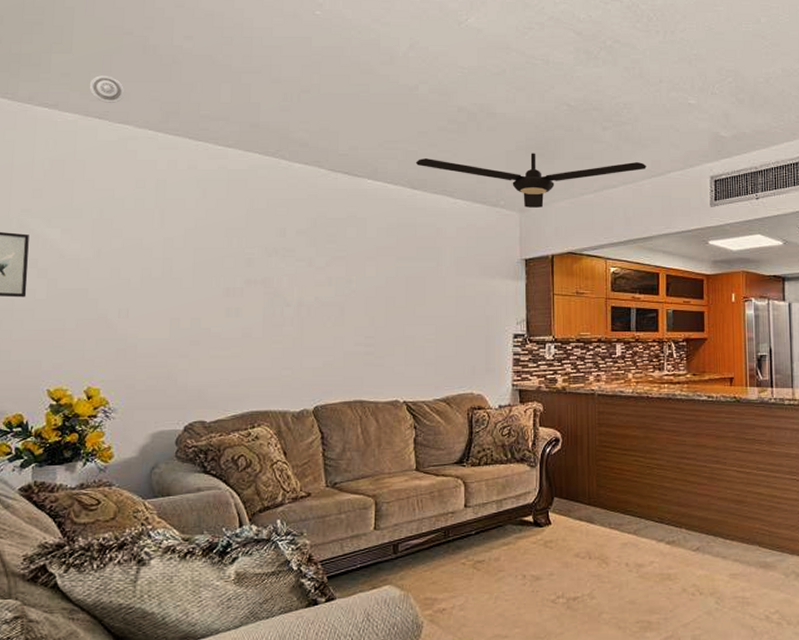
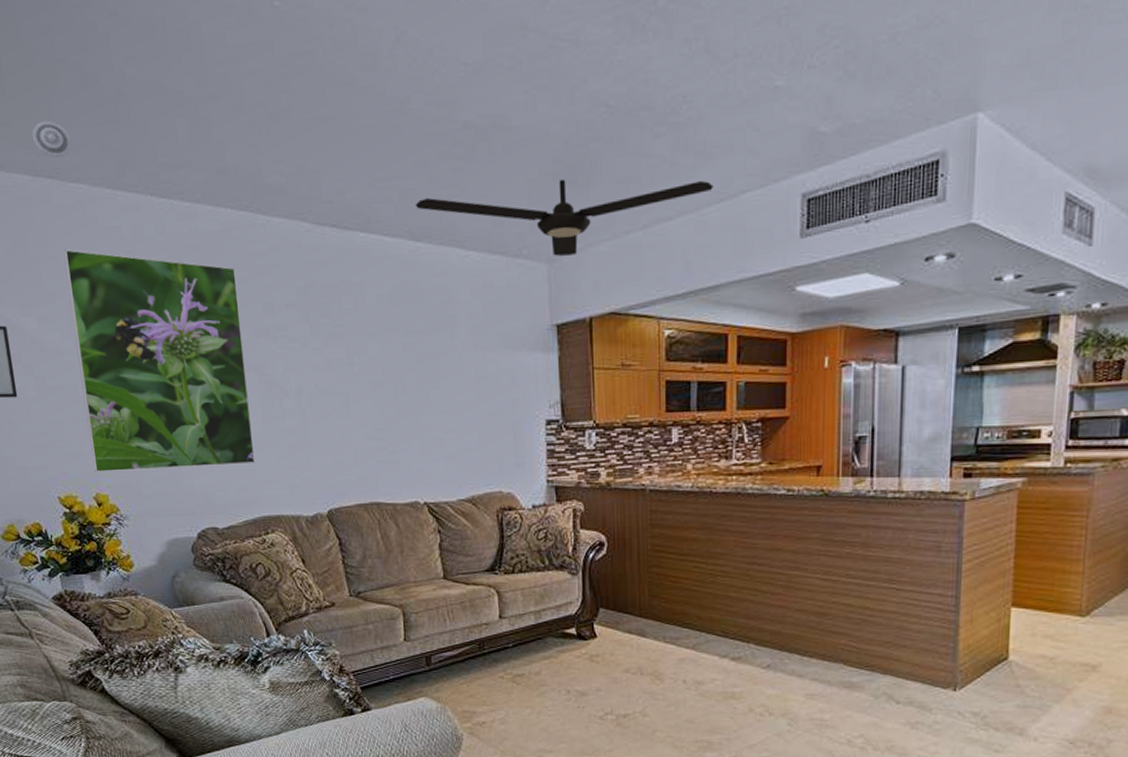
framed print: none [90,175,256,368] -> present [63,249,255,473]

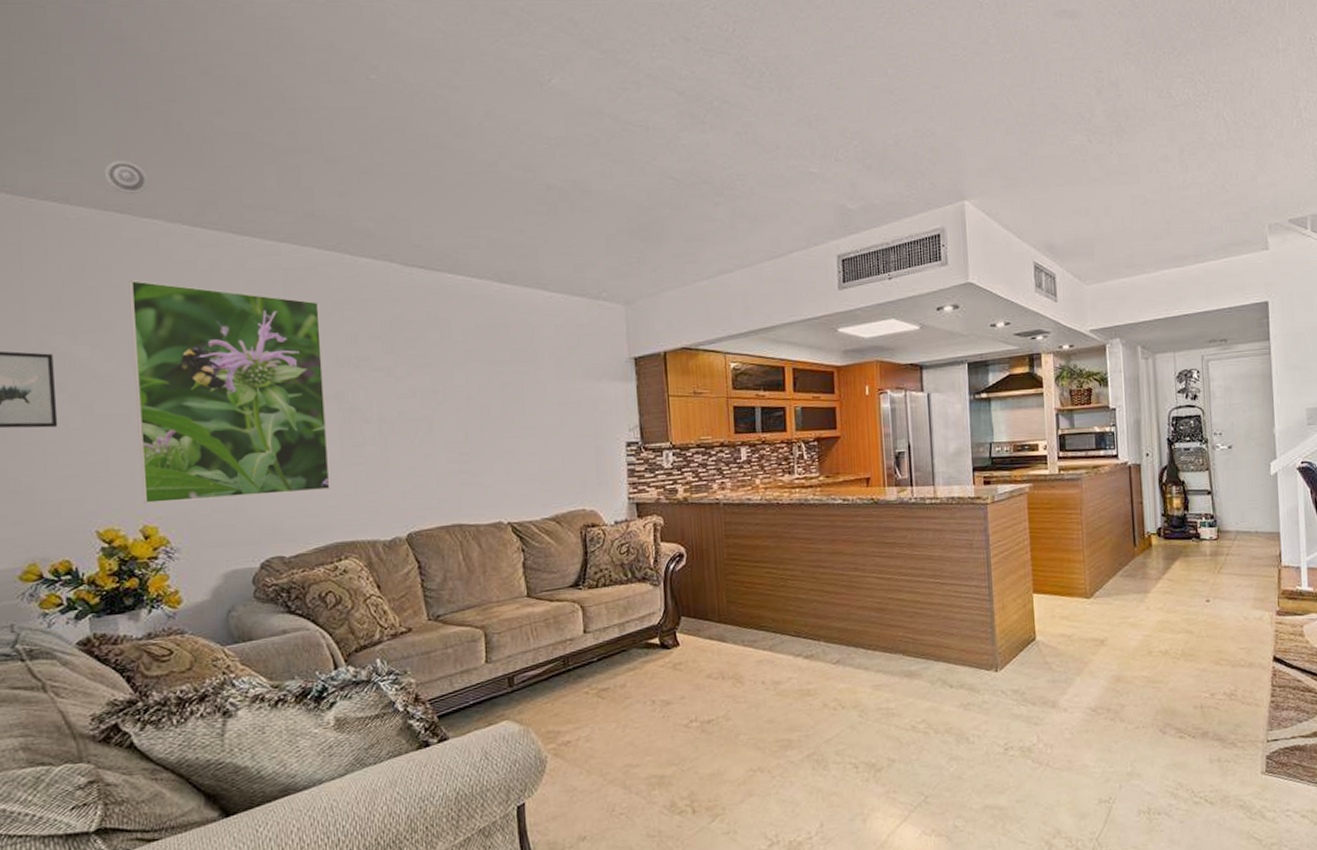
ceiling fan: present [415,179,713,256] -> none [501,235,766,299]

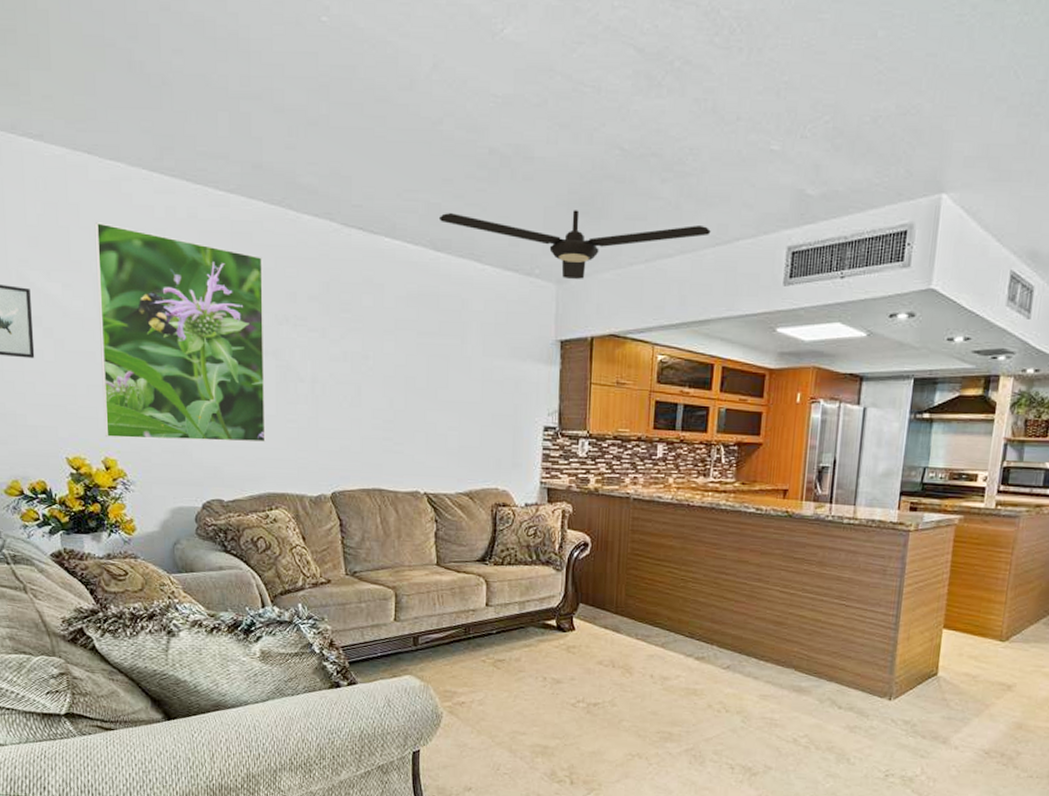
smoke detector: present [104,160,149,194] -> none [73,99,113,134]
ceiling fan: none [501,235,766,299] -> present [438,210,711,279]

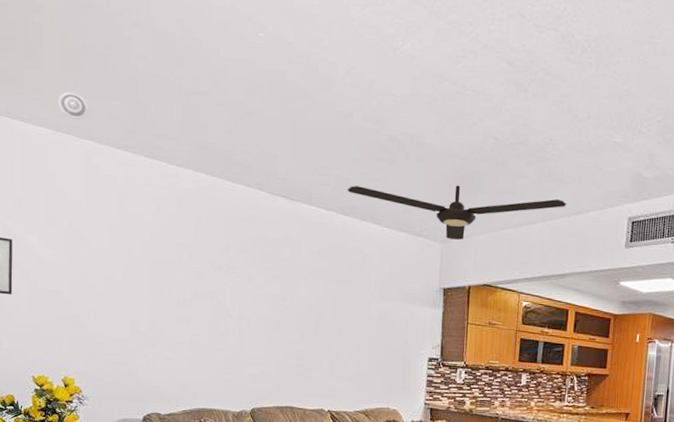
smoke detector: none [73,99,113,134] -> present [57,92,89,119]
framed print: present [94,223,266,443] -> none [66,188,203,367]

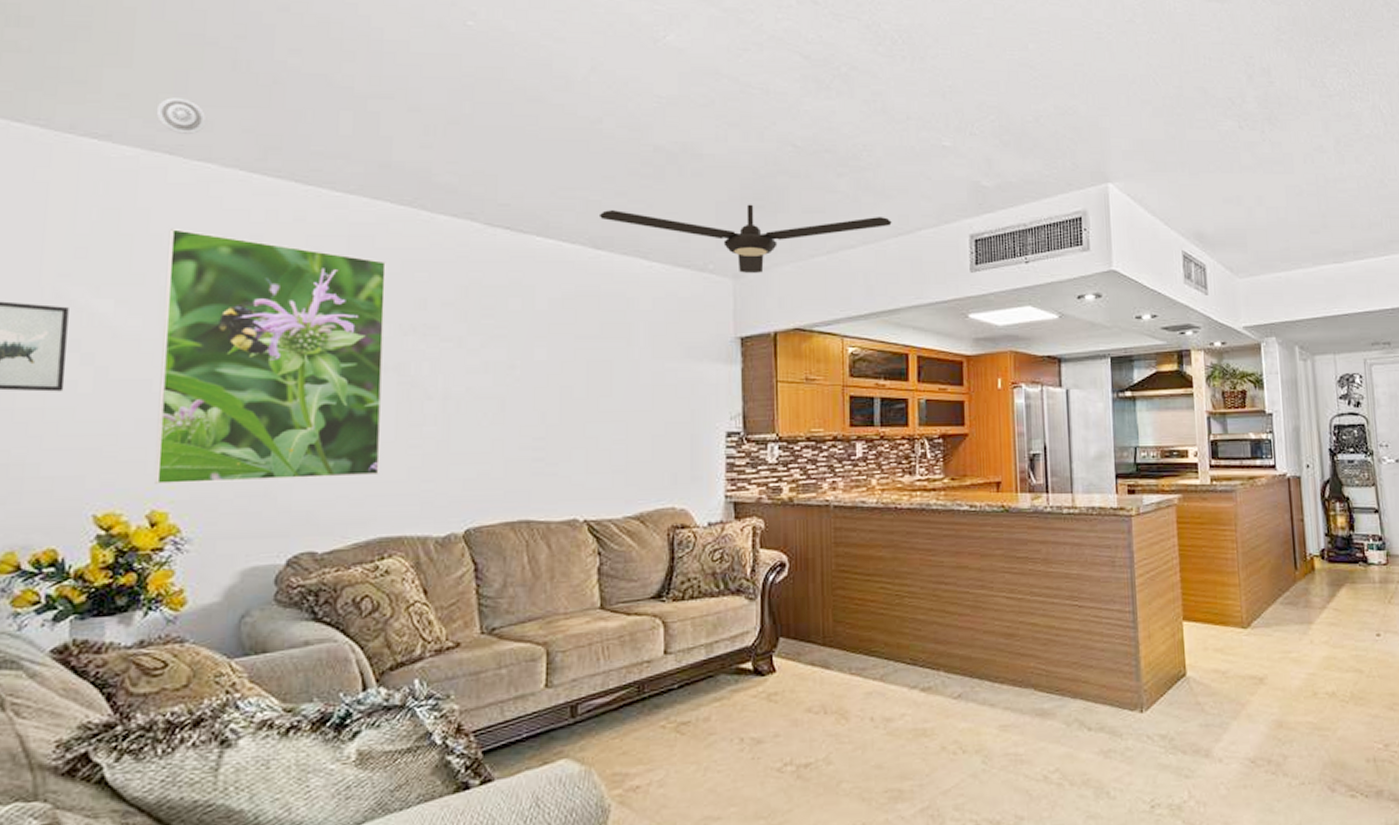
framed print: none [66,188,203,367] -> present [155,229,386,485]

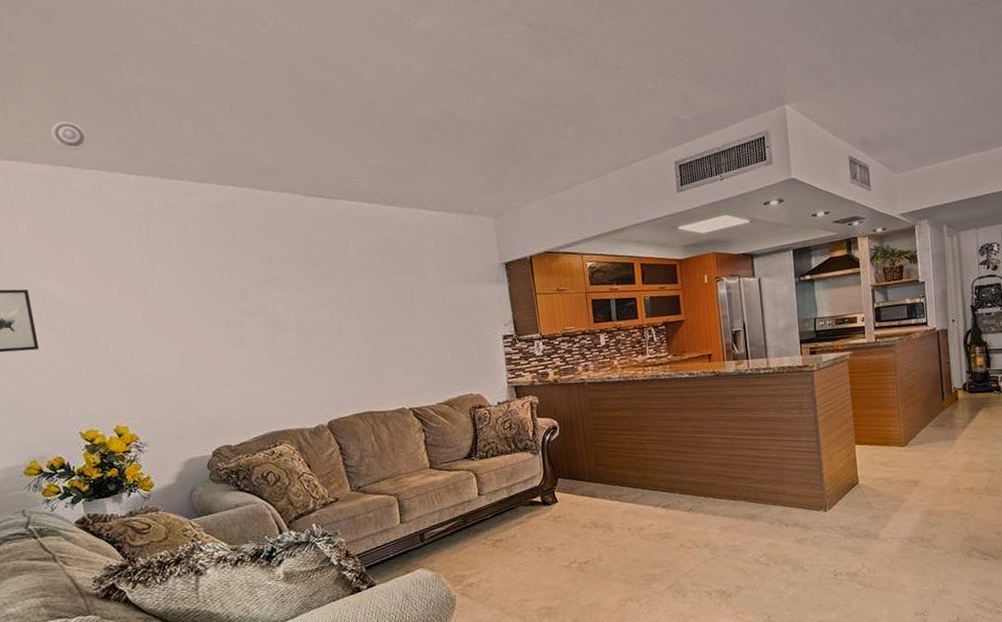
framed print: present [155,229,386,485] -> none [81,223,262,409]
ceiling fan: present [598,204,892,273] -> none [386,155,612,212]

